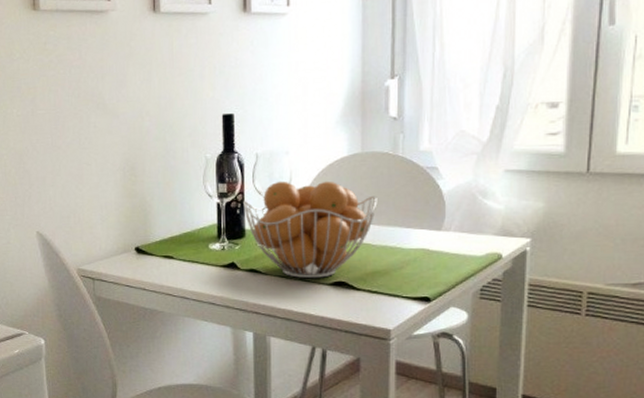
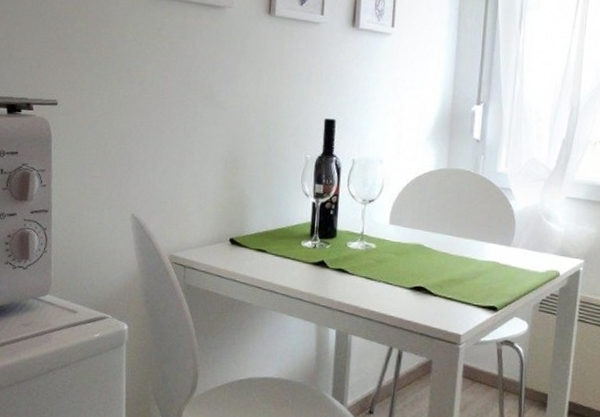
fruit basket: present [243,181,377,279] -> none [337,187,458,282]

